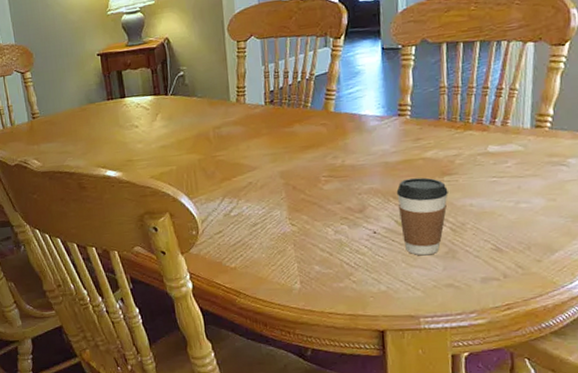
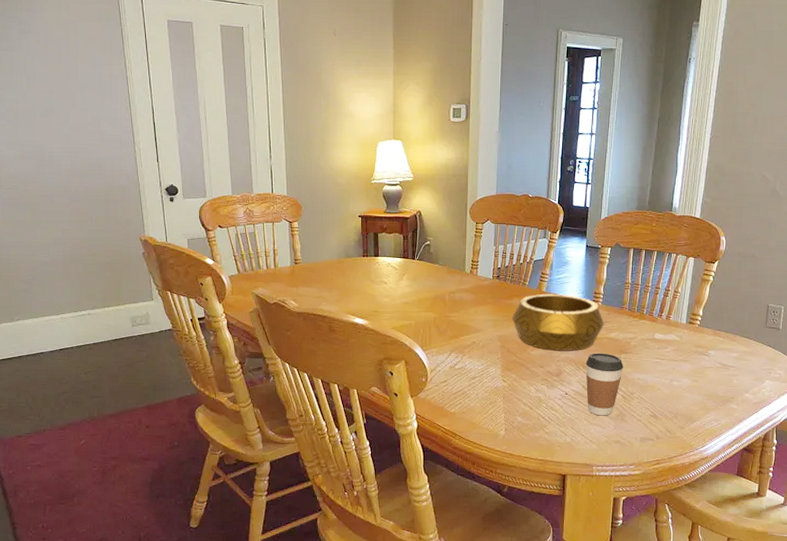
decorative bowl: none [294,111,417,182] -> present [512,294,604,351]

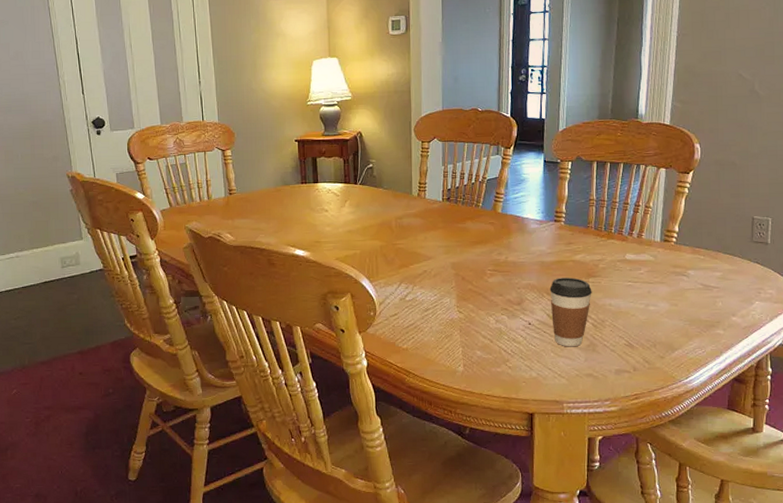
decorative bowl: present [512,294,604,351] -> none [465,214,568,277]

